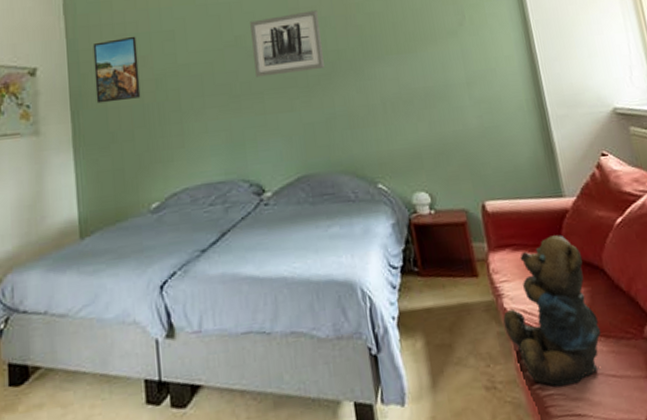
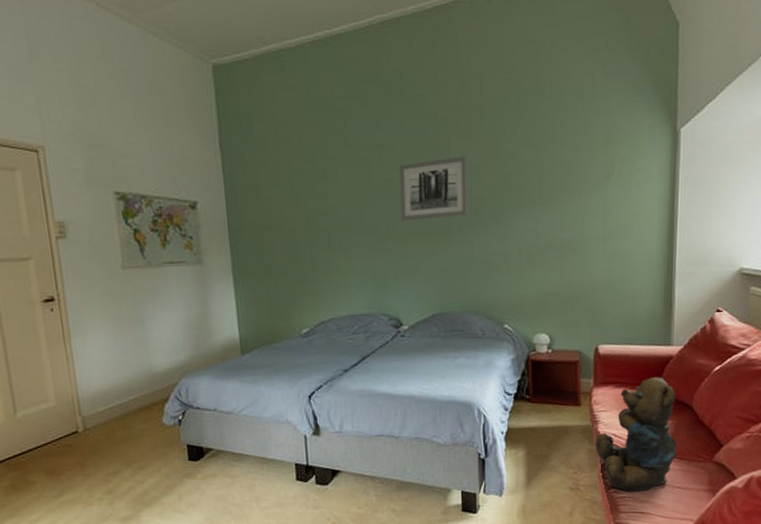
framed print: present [92,36,141,104] -> none [248,174,294,238]

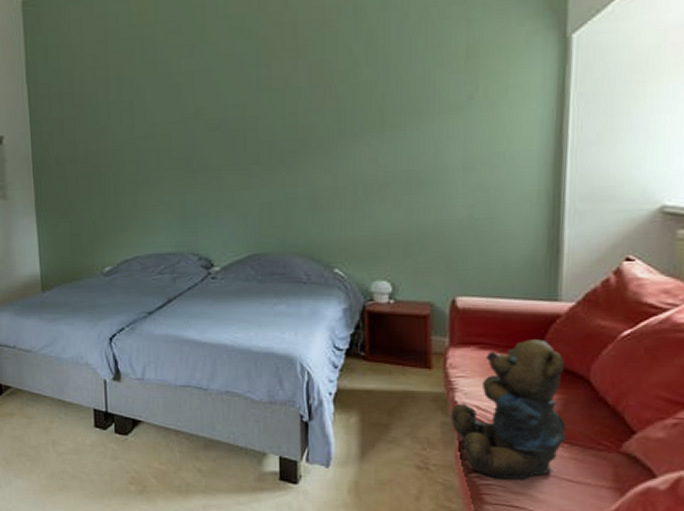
wall art: present [400,156,468,221] -> none [214,79,292,152]

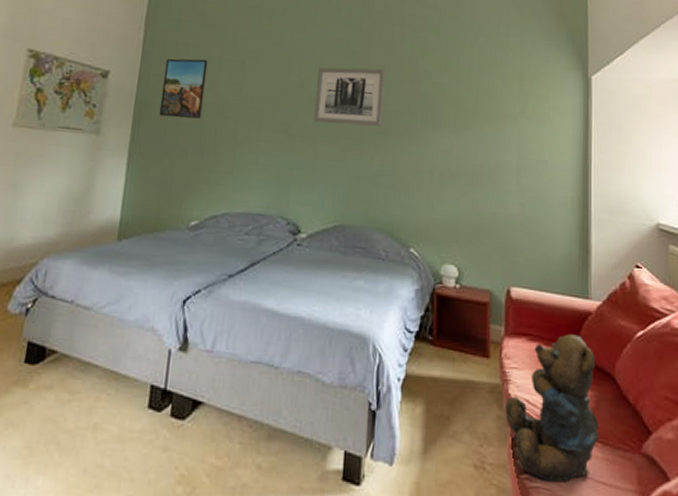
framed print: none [53,106,98,172] -> present [159,58,208,119]
wall art: none [214,79,292,152] -> present [314,67,385,127]

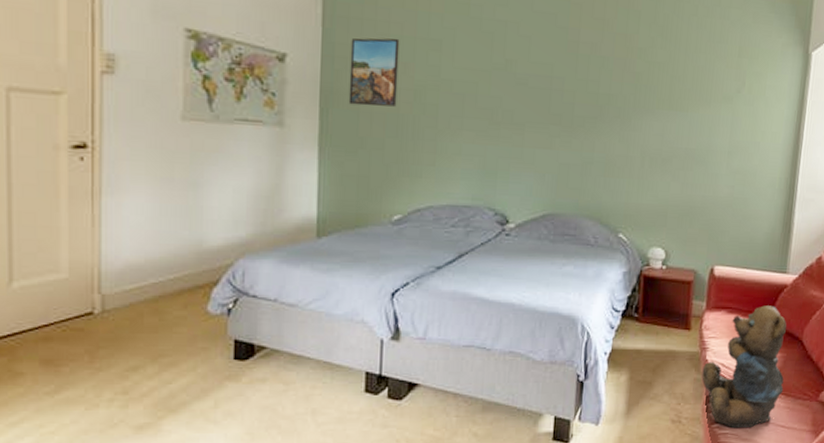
wall art: present [314,67,385,127] -> none [520,46,597,112]

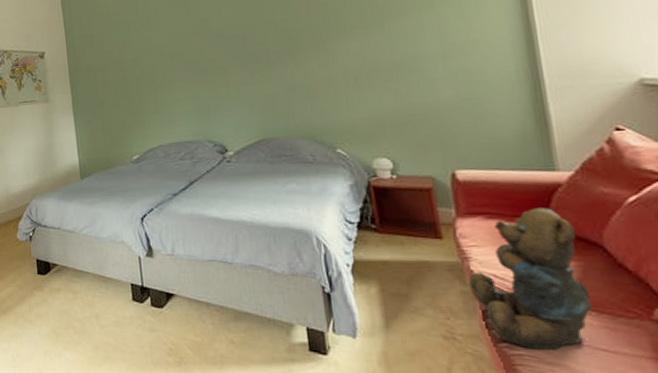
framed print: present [348,38,400,107] -> none [84,24,123,78]

